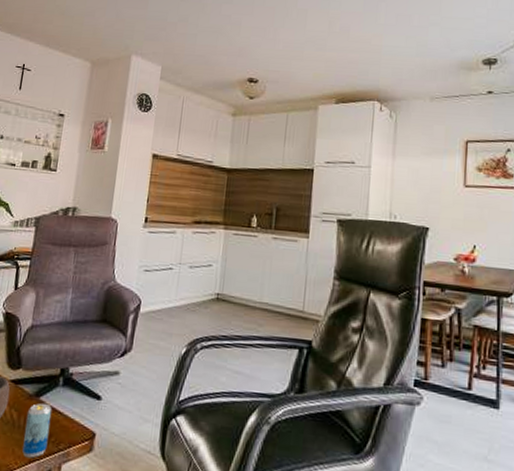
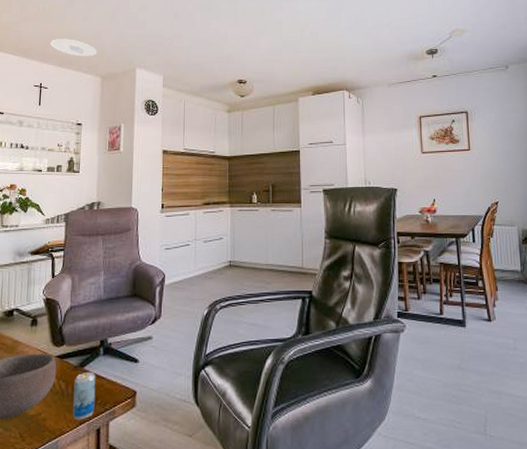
recessed light: none [38,14,90,38] -> present [50,39,98,57]

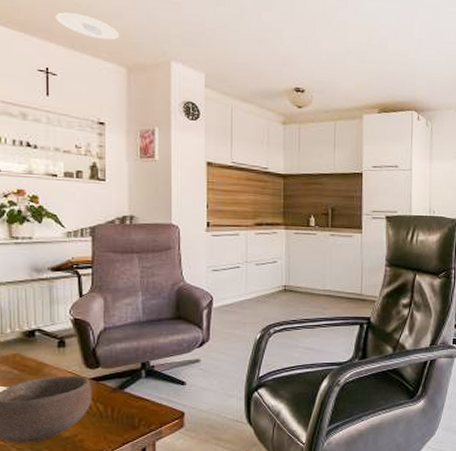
beverage can: present [73,372,96,421] -> none [113,394,139,441]

